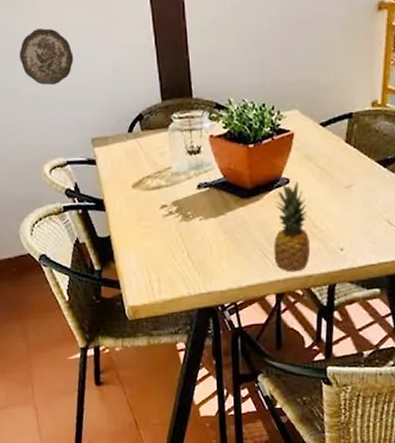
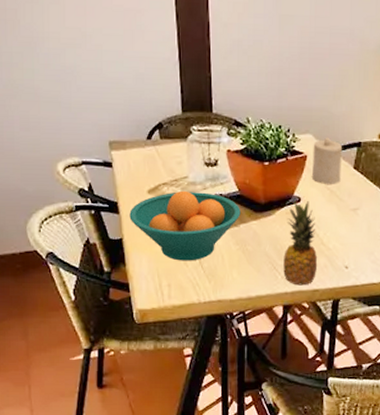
decorative plate: present [19,28,74,86] -> none [39,29,96,86]
fruit bowl: none [115,182,227,255] -> present [129,190,241,261]
candle: none [300,111,333,163] -> present [312,137,343,185]

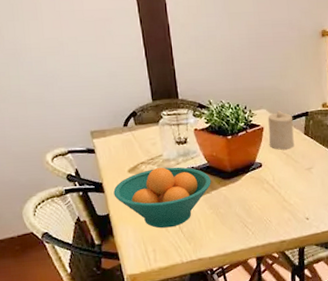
fruit: present [283,201,318,286] -> none [252,166,283,239]

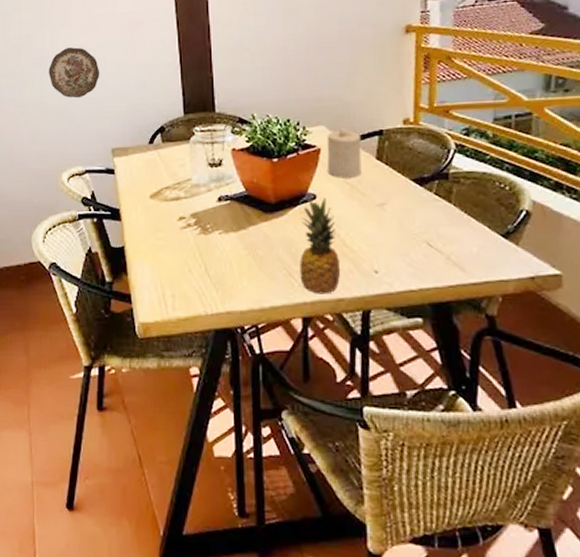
decorative plate: none [23,40,74,87] -> present [48,47,100,98]
fruit bowl: present [113,167,211,228] -> none [131,193,249,269]
fruit: none [252,166,283,239] -> present [300,198,341,294]

